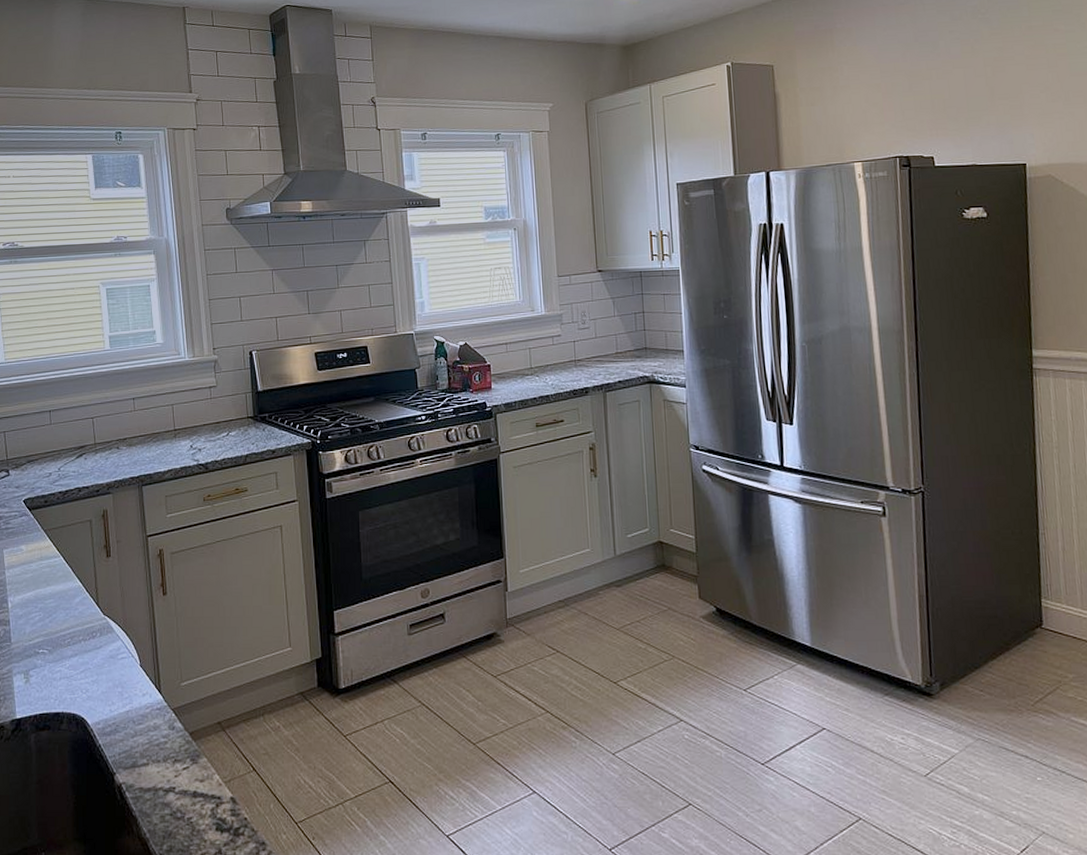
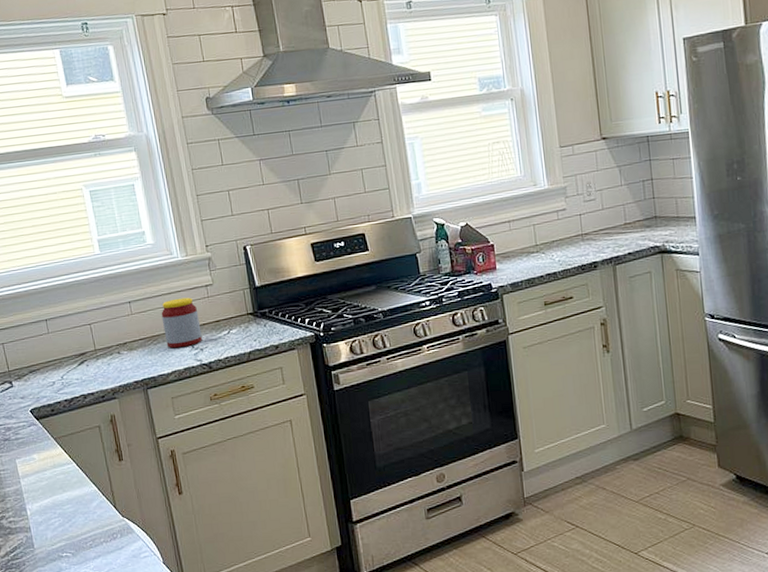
jar: none [163,397,201,447] -> present [161,297,202,349]

